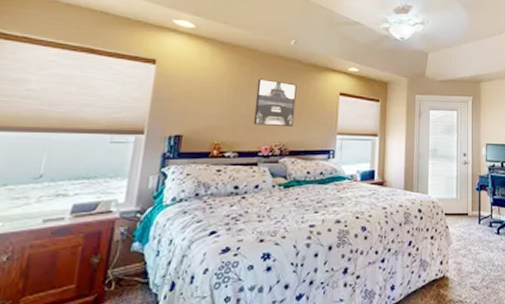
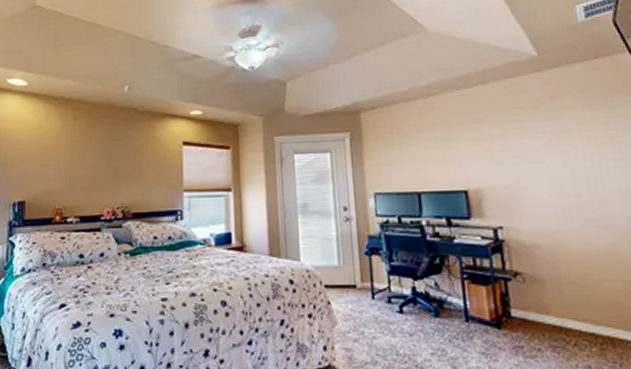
wall art: present [253,78,297,127] -> none [93,133,135,186]

